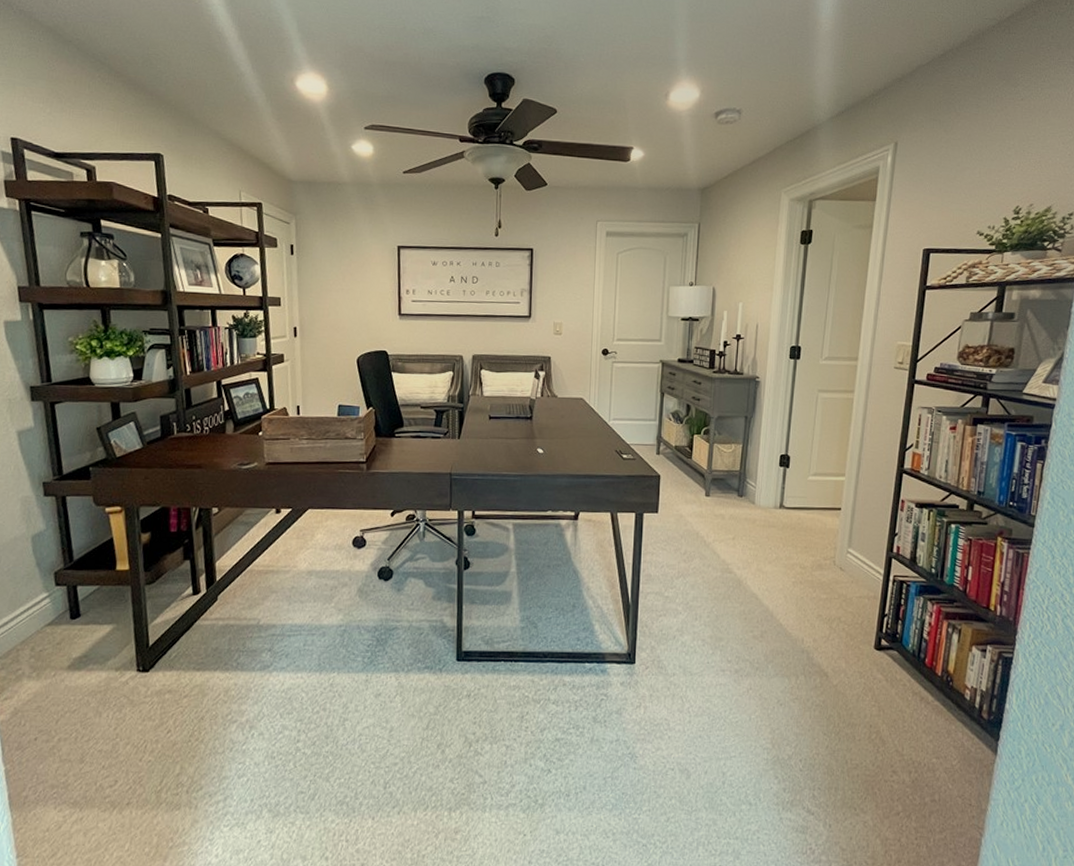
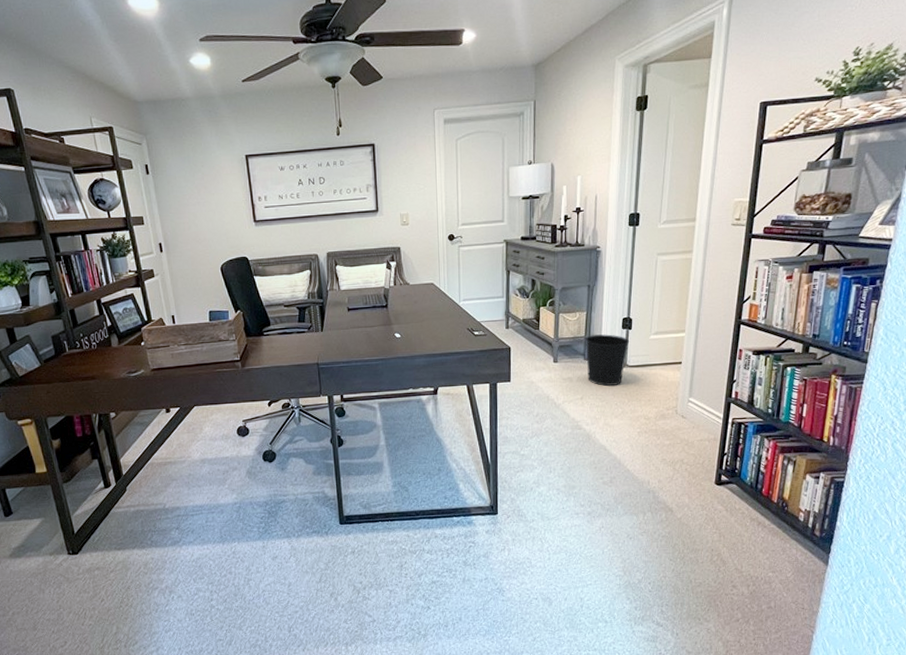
wastebasket: none [739,470,787,527] -> present [585,334,630,386]

